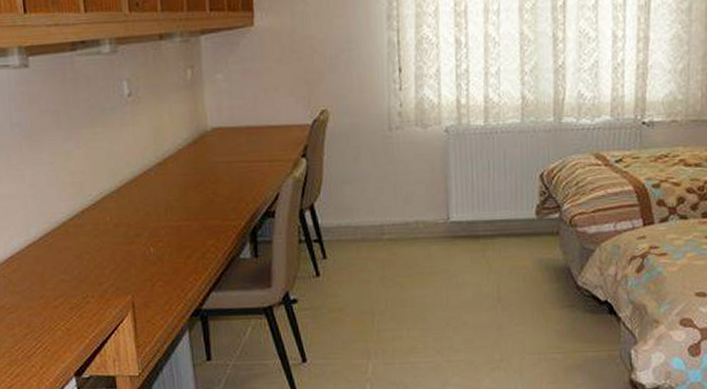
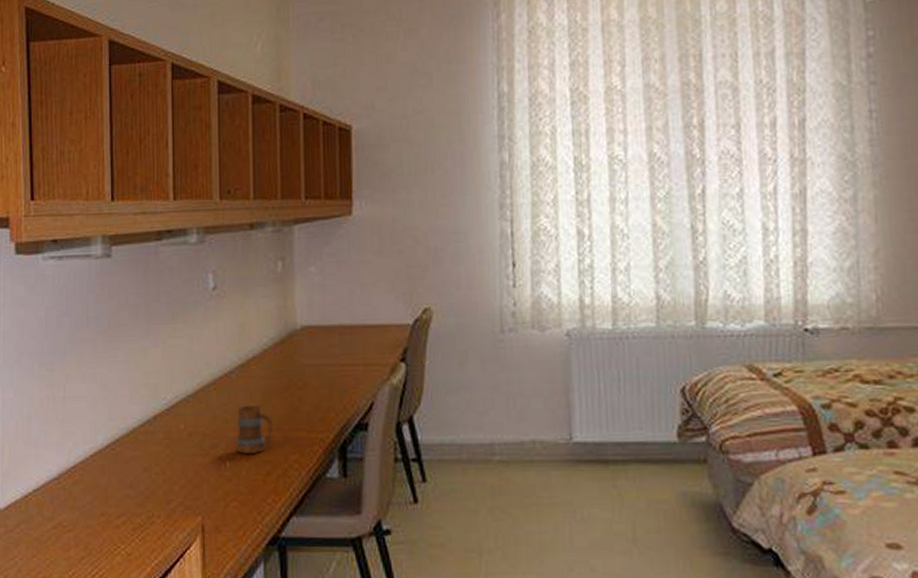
mug: none [157,198,191,241] -> present [235,405,273,454]

